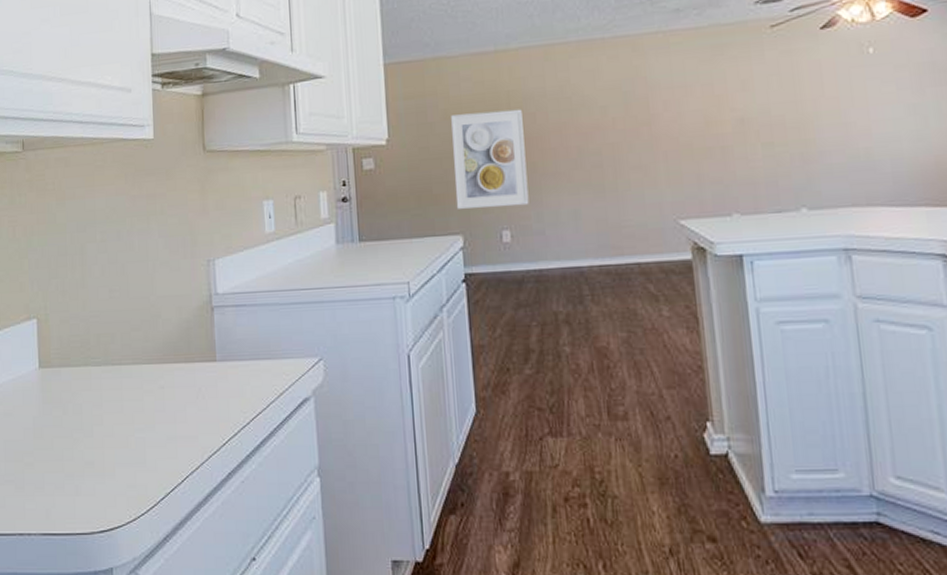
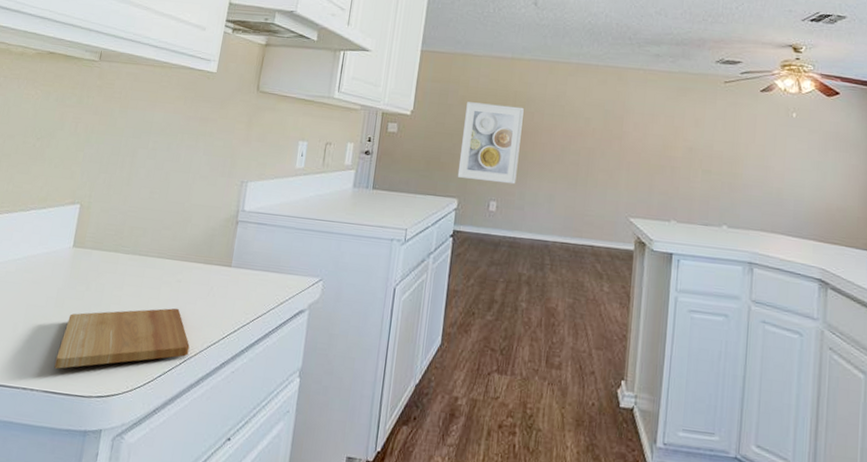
cutting board: none [47,418,189,507] -> present [54,308,190,369]

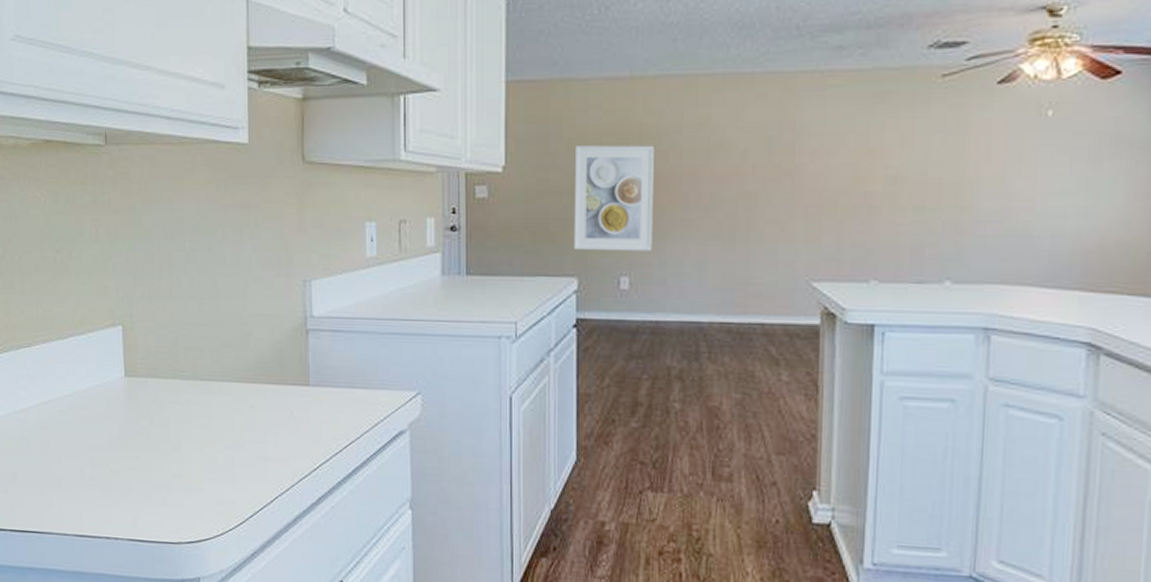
cutting board: present [54,308,190,369] -> none [134,438,279,515]

